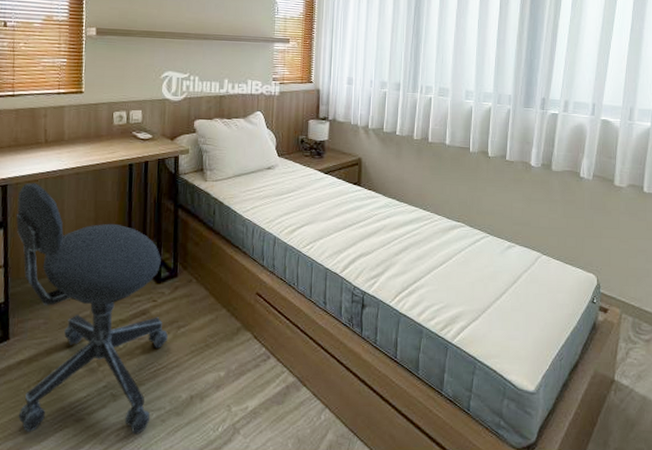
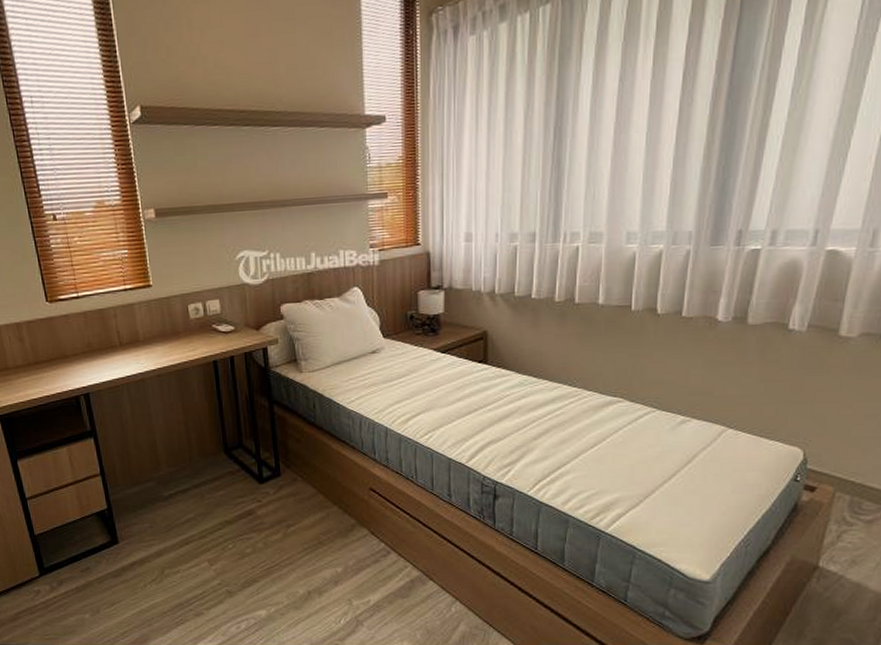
office chair: present [16,183,168,435] -> none [102,389,278,627]

